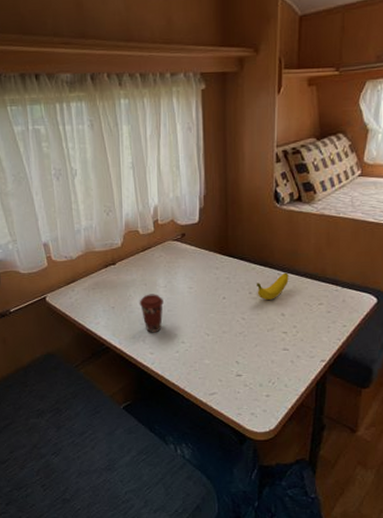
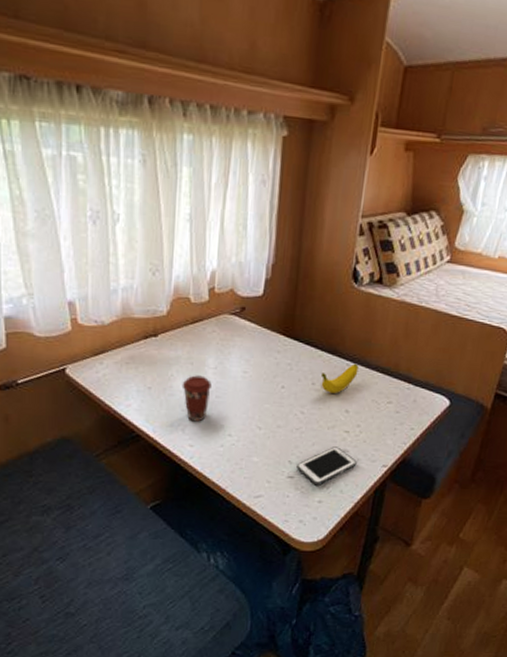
cell phone: none [244,346,297,382] -> present [297,446,357,486]

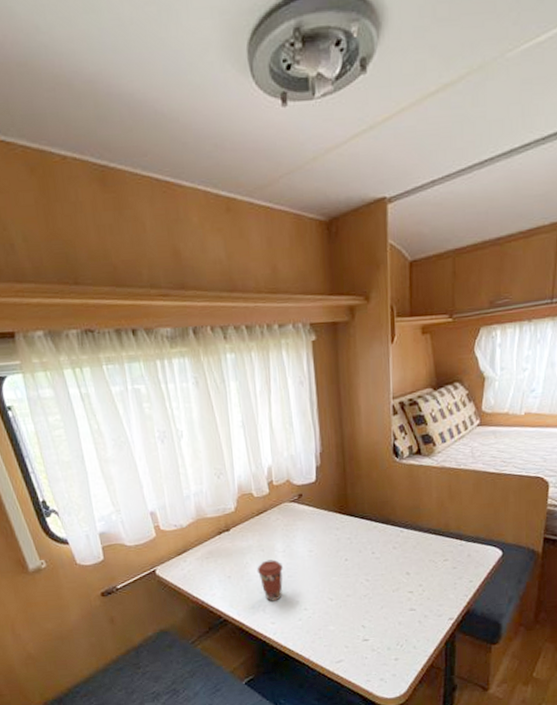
cell phone: present [297,446,357,486] -> none [370,607,425,645]
banana: present [320,363,359,393] -> none [378,529,412,559]

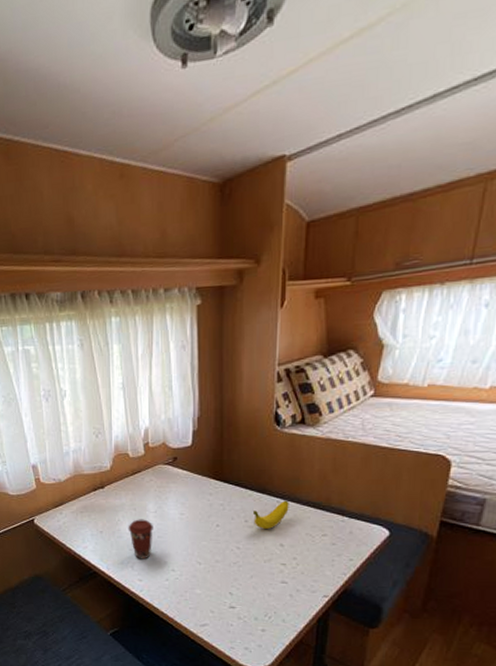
banana: none [378,529,412,559] -> present [252,500,289,529]

